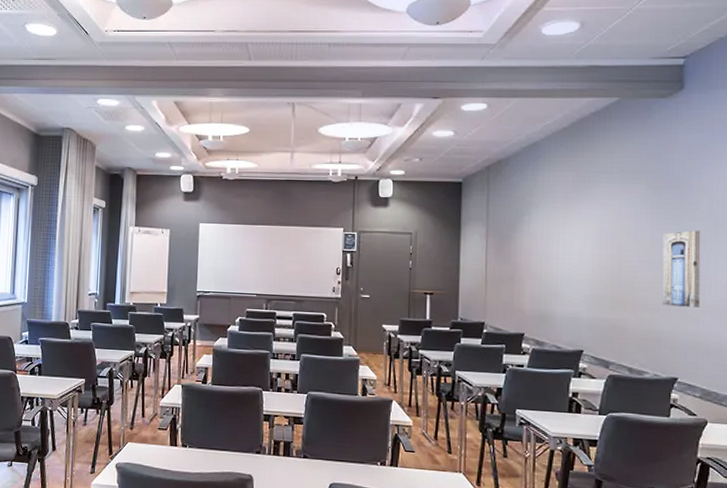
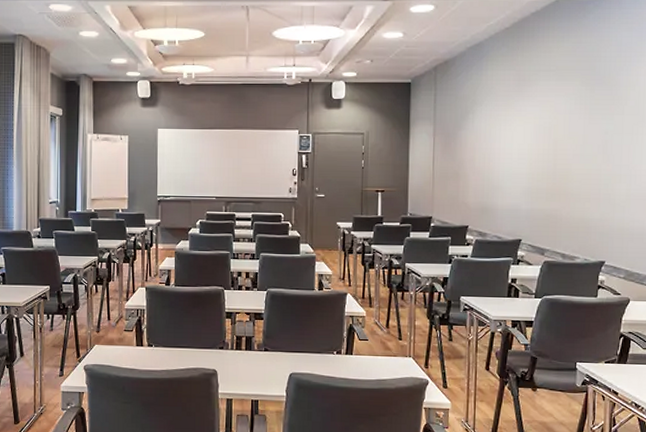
wall art: present [661,230,701,307] -> none [592,124,629,196]

